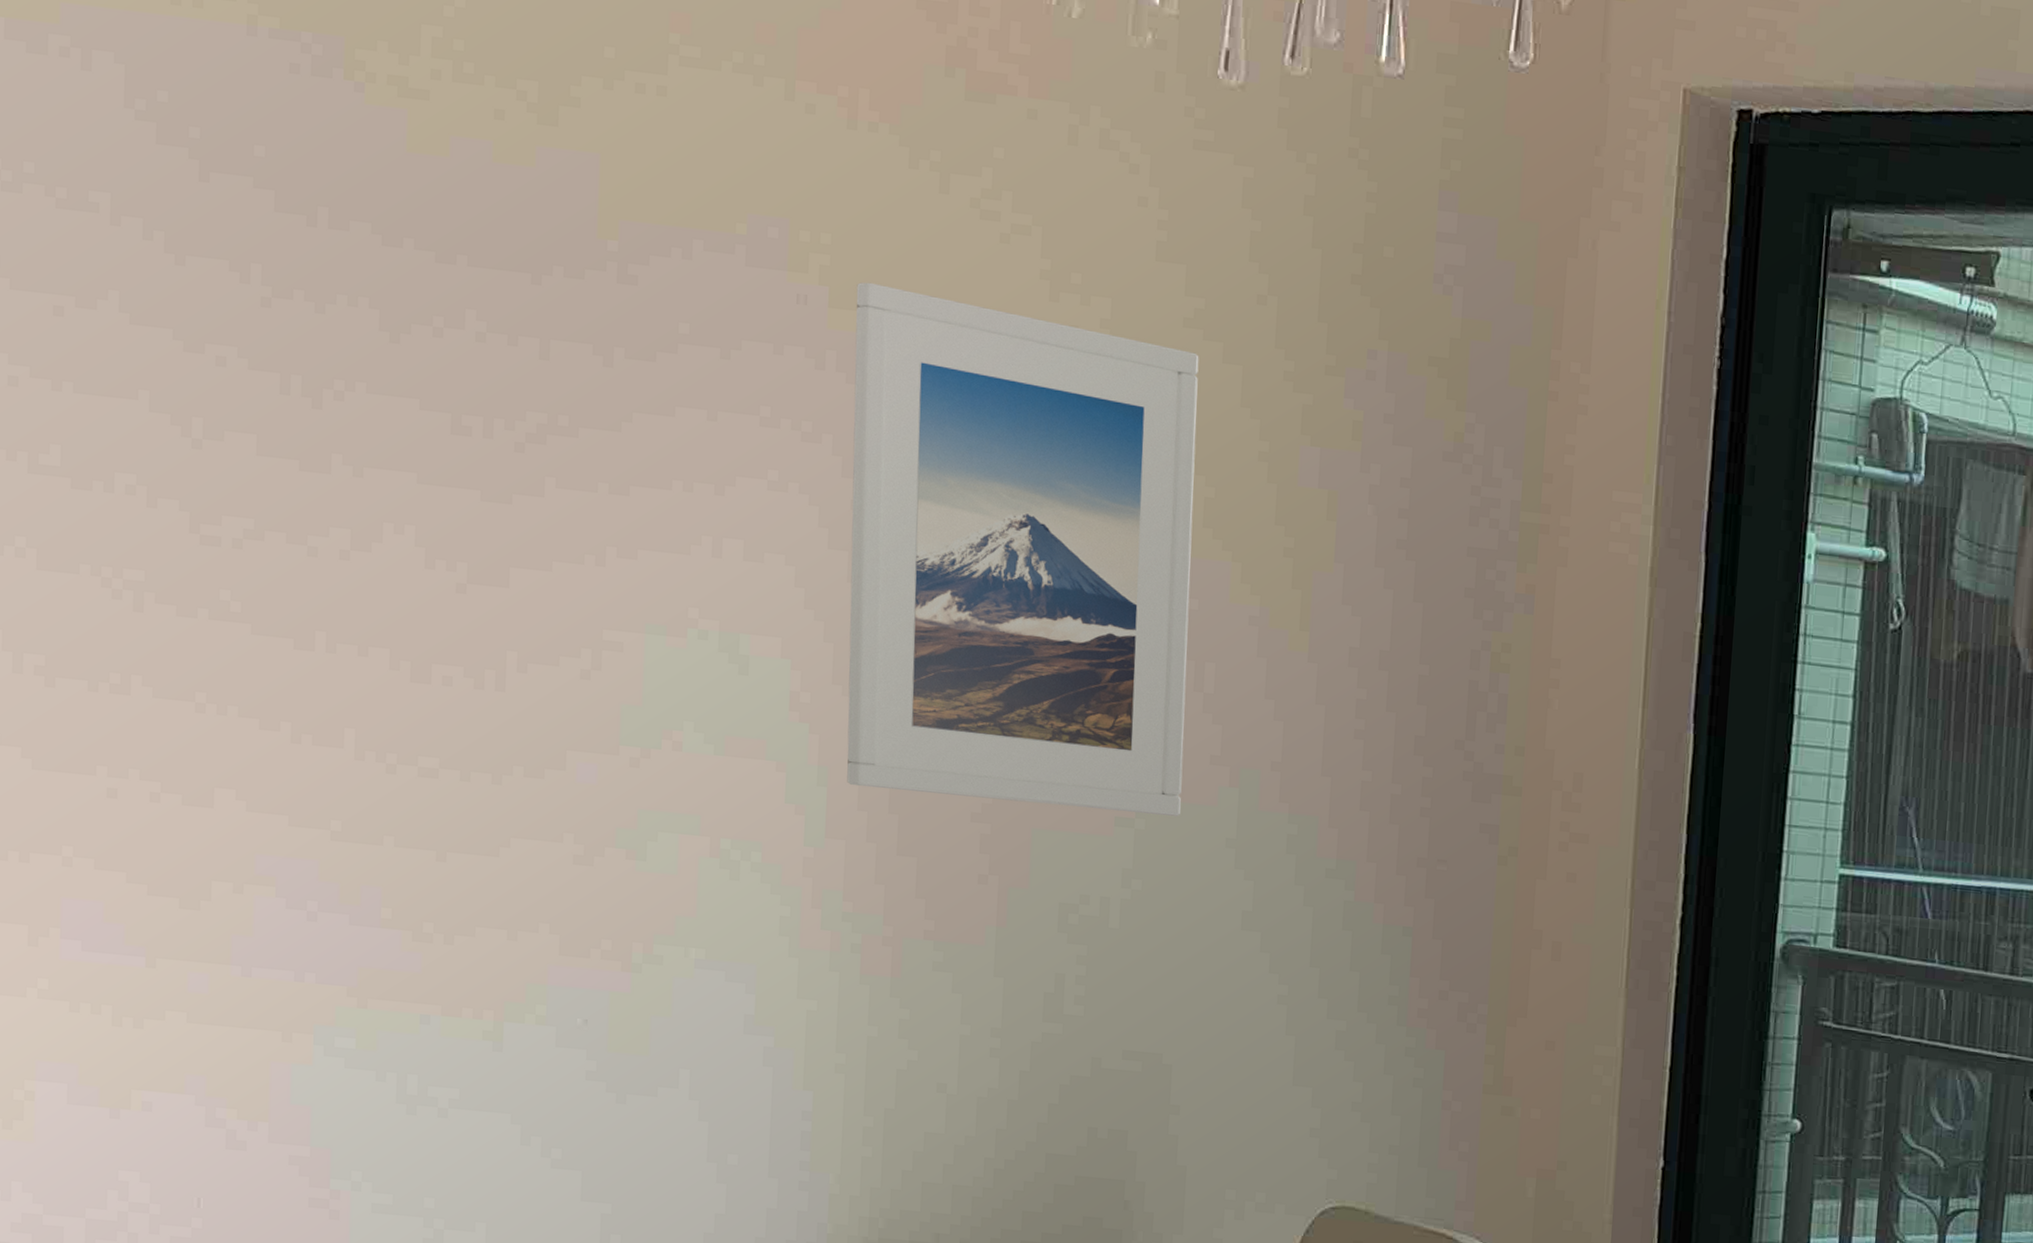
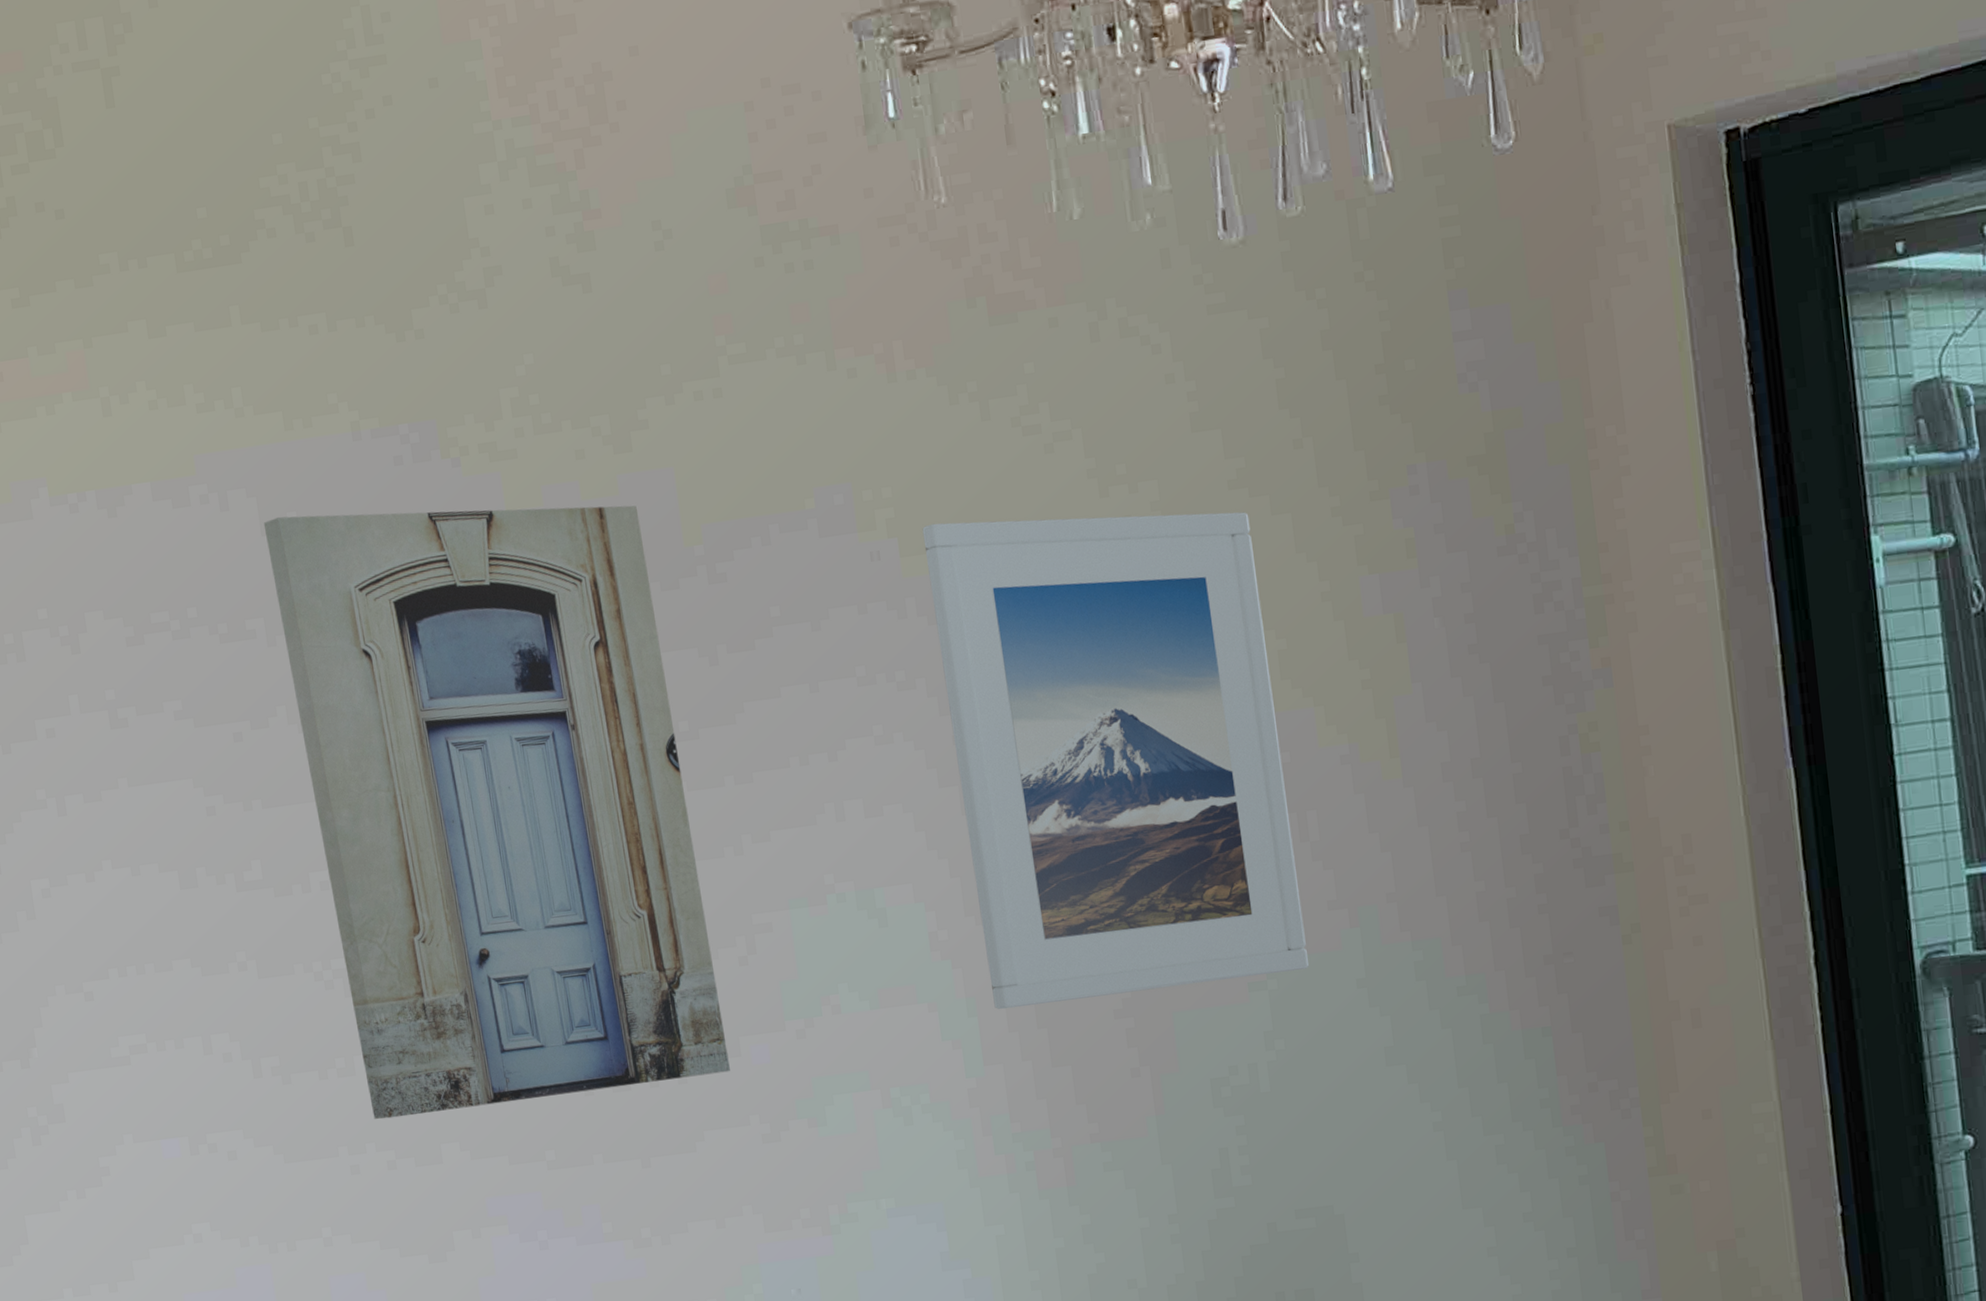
wall art: none [128,92,553,784] -> present [263,505,730,1120]

